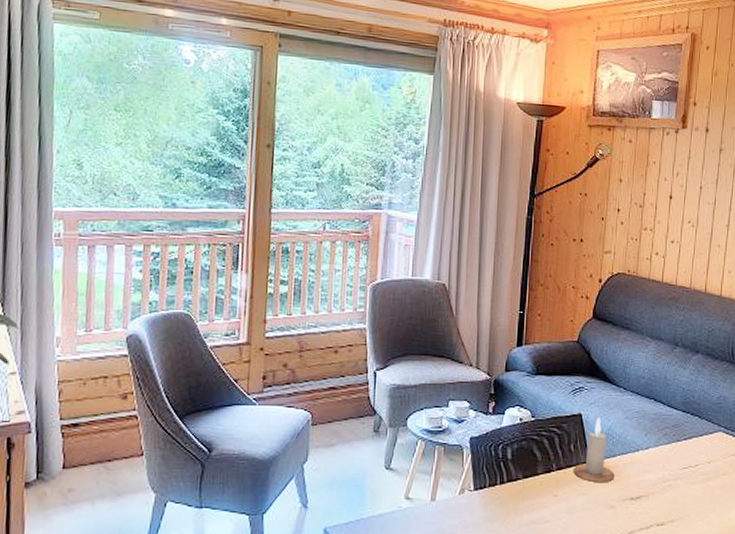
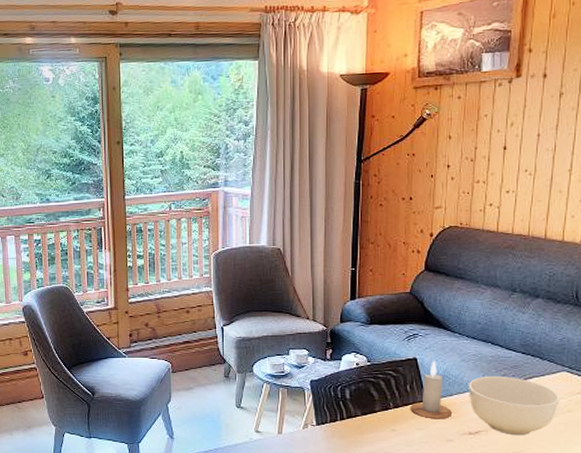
bowl: none [631,436,717,501] -> present [469,377,560,436]

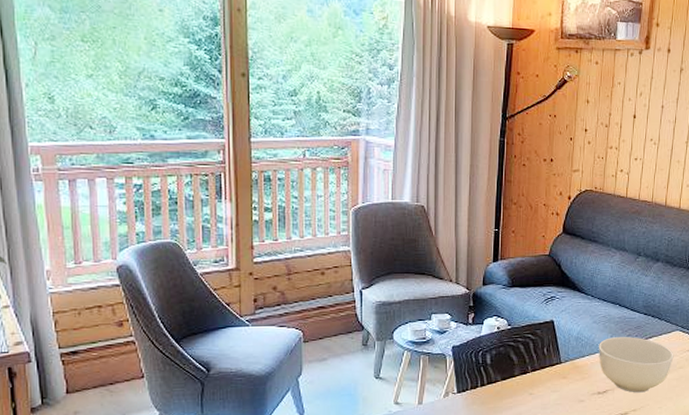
candle: present [410,361,453,419] -> none [546,323,584,381]

